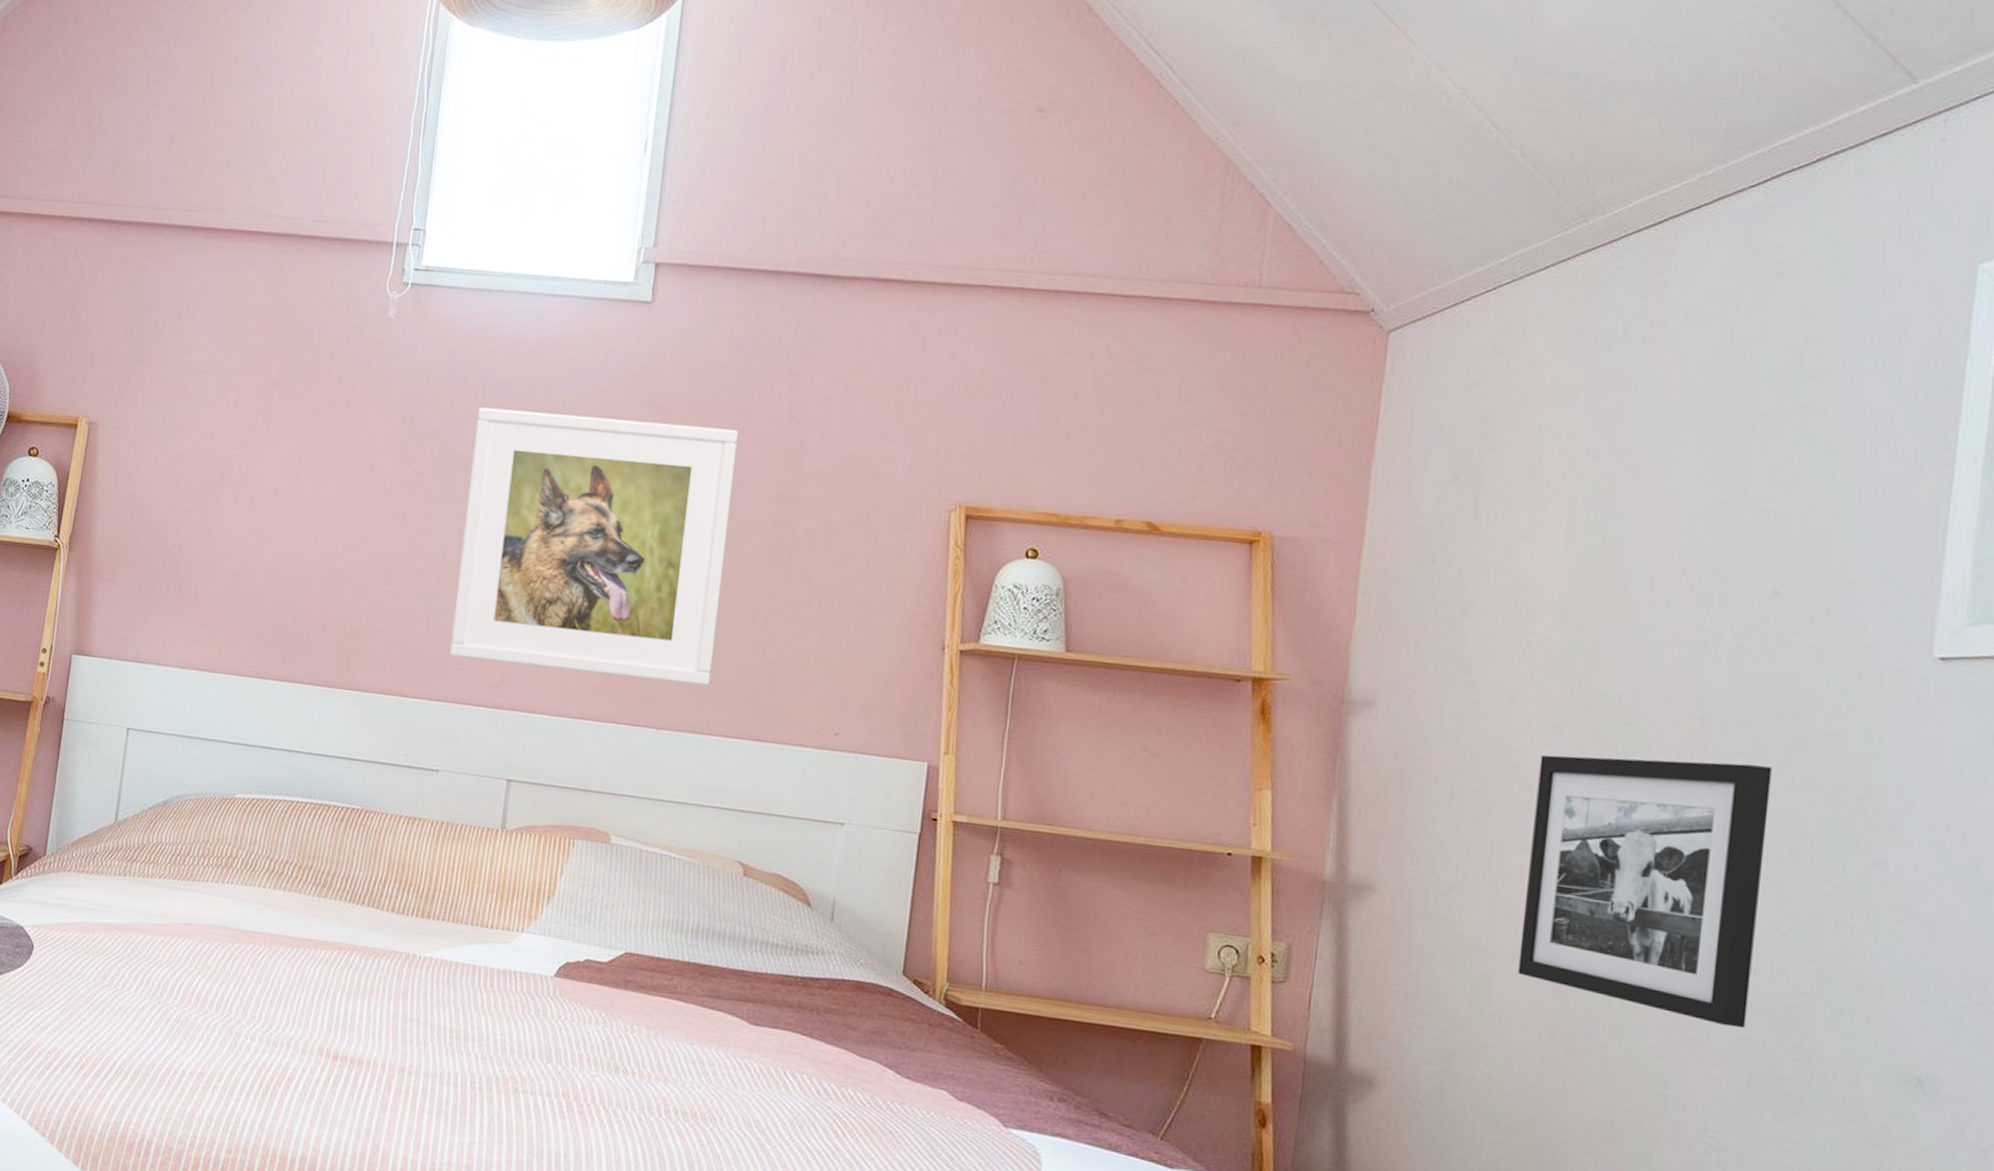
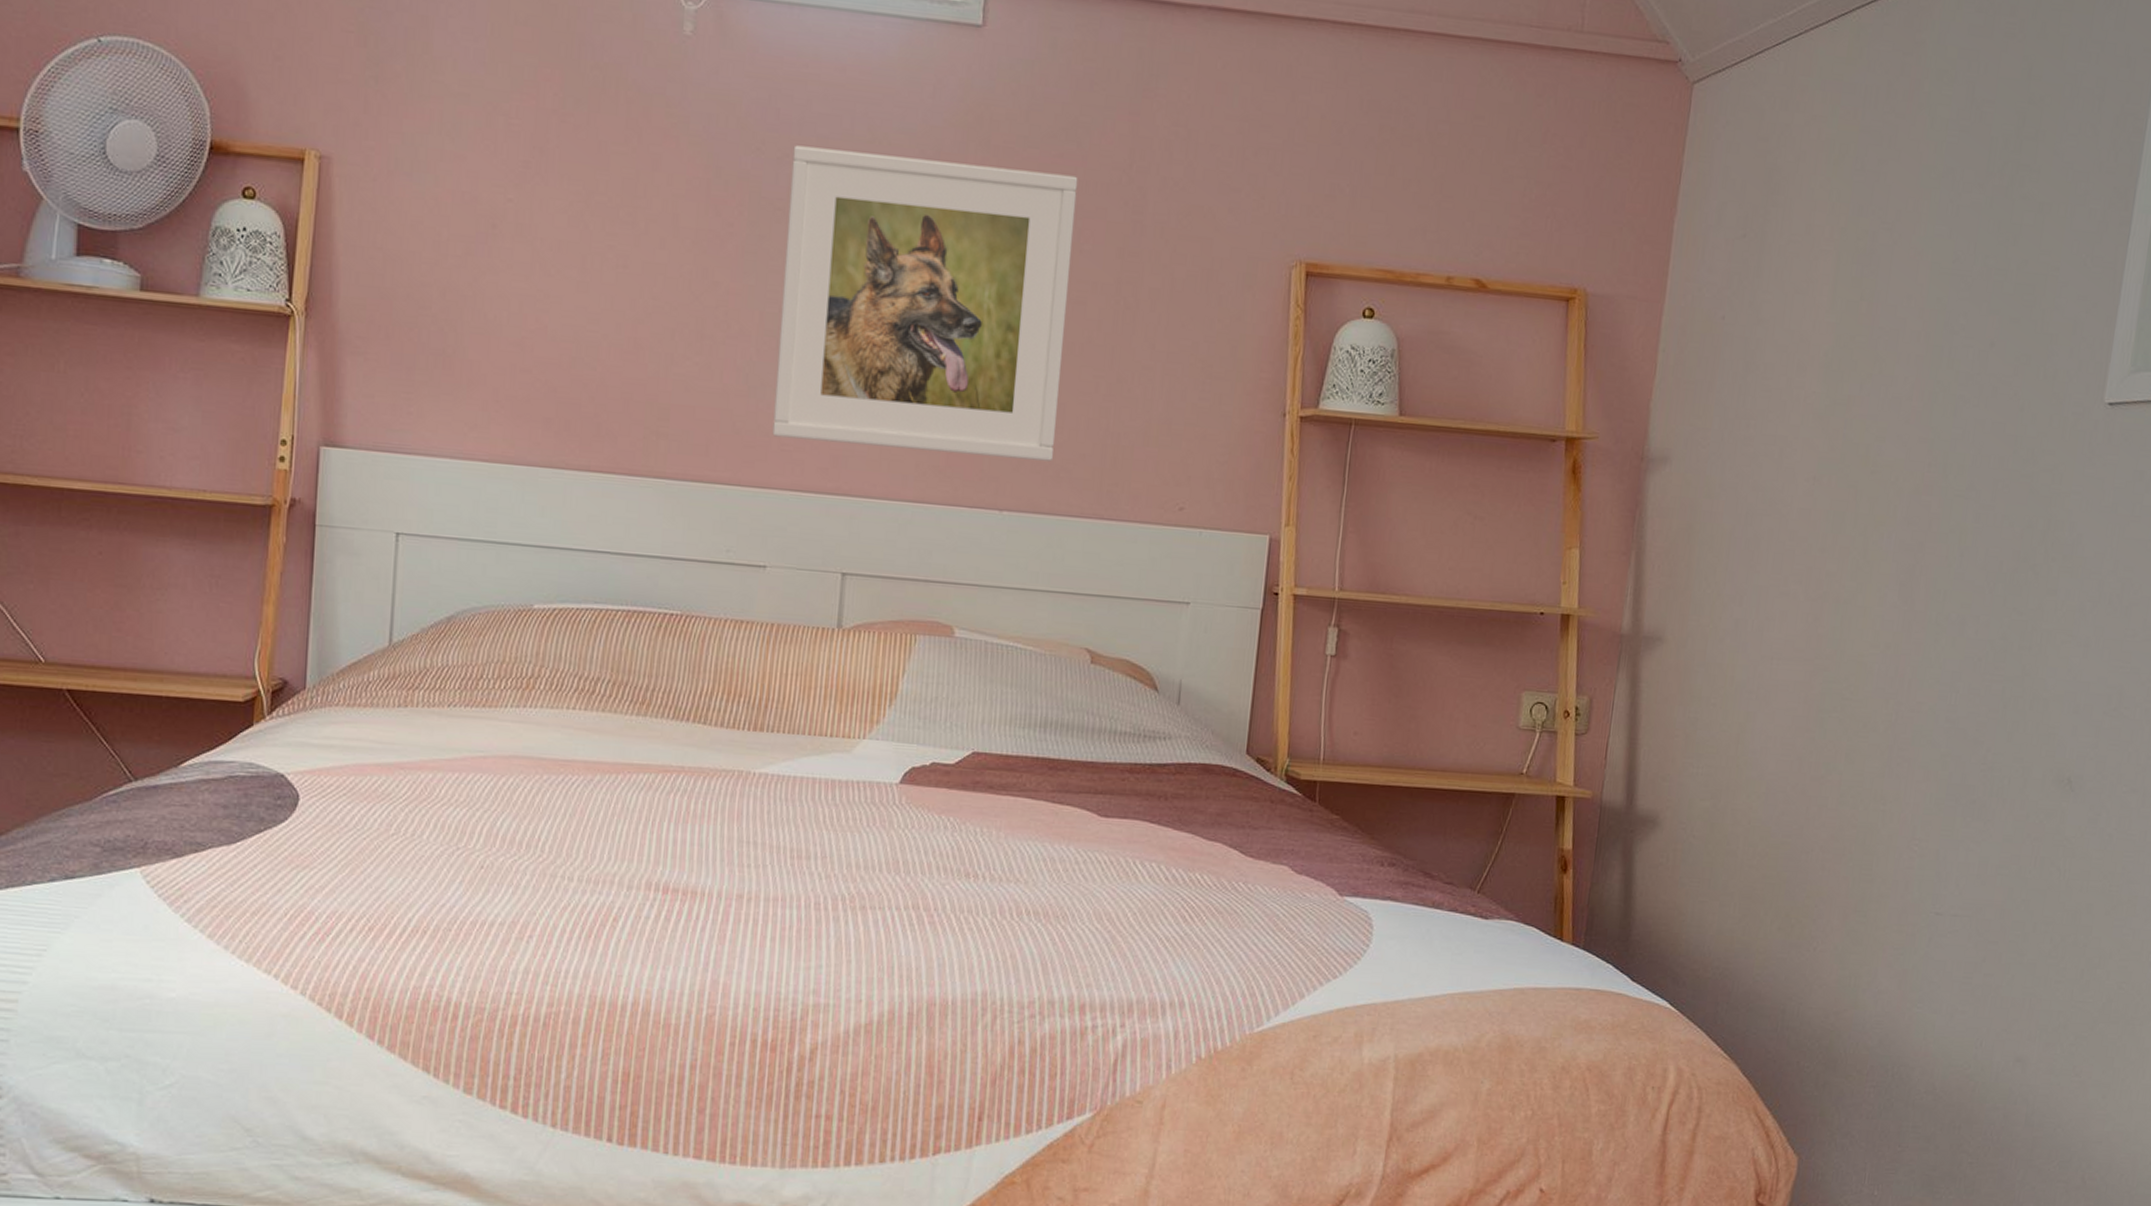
picture frame: present [1517,755,1773,1029] -> none [1776,504,1980,746]

